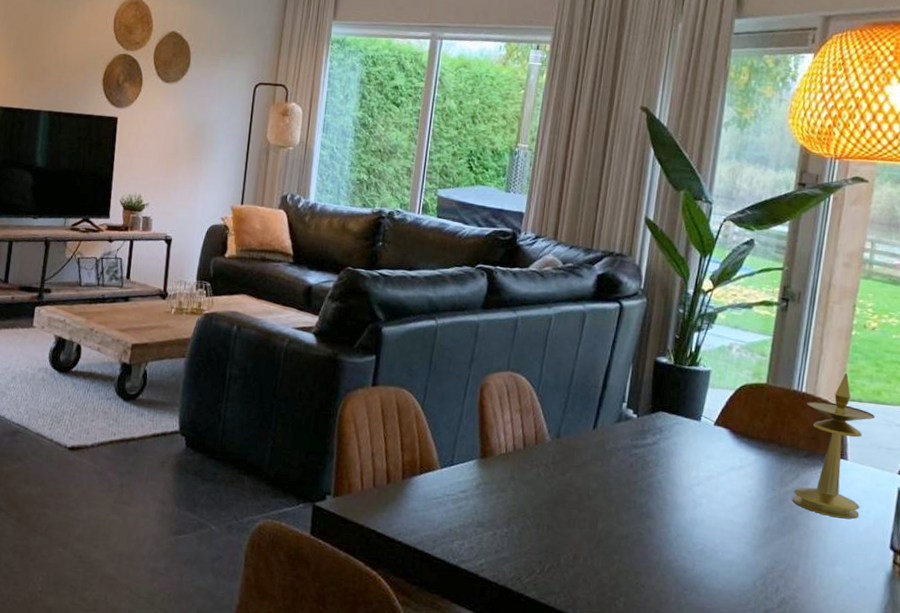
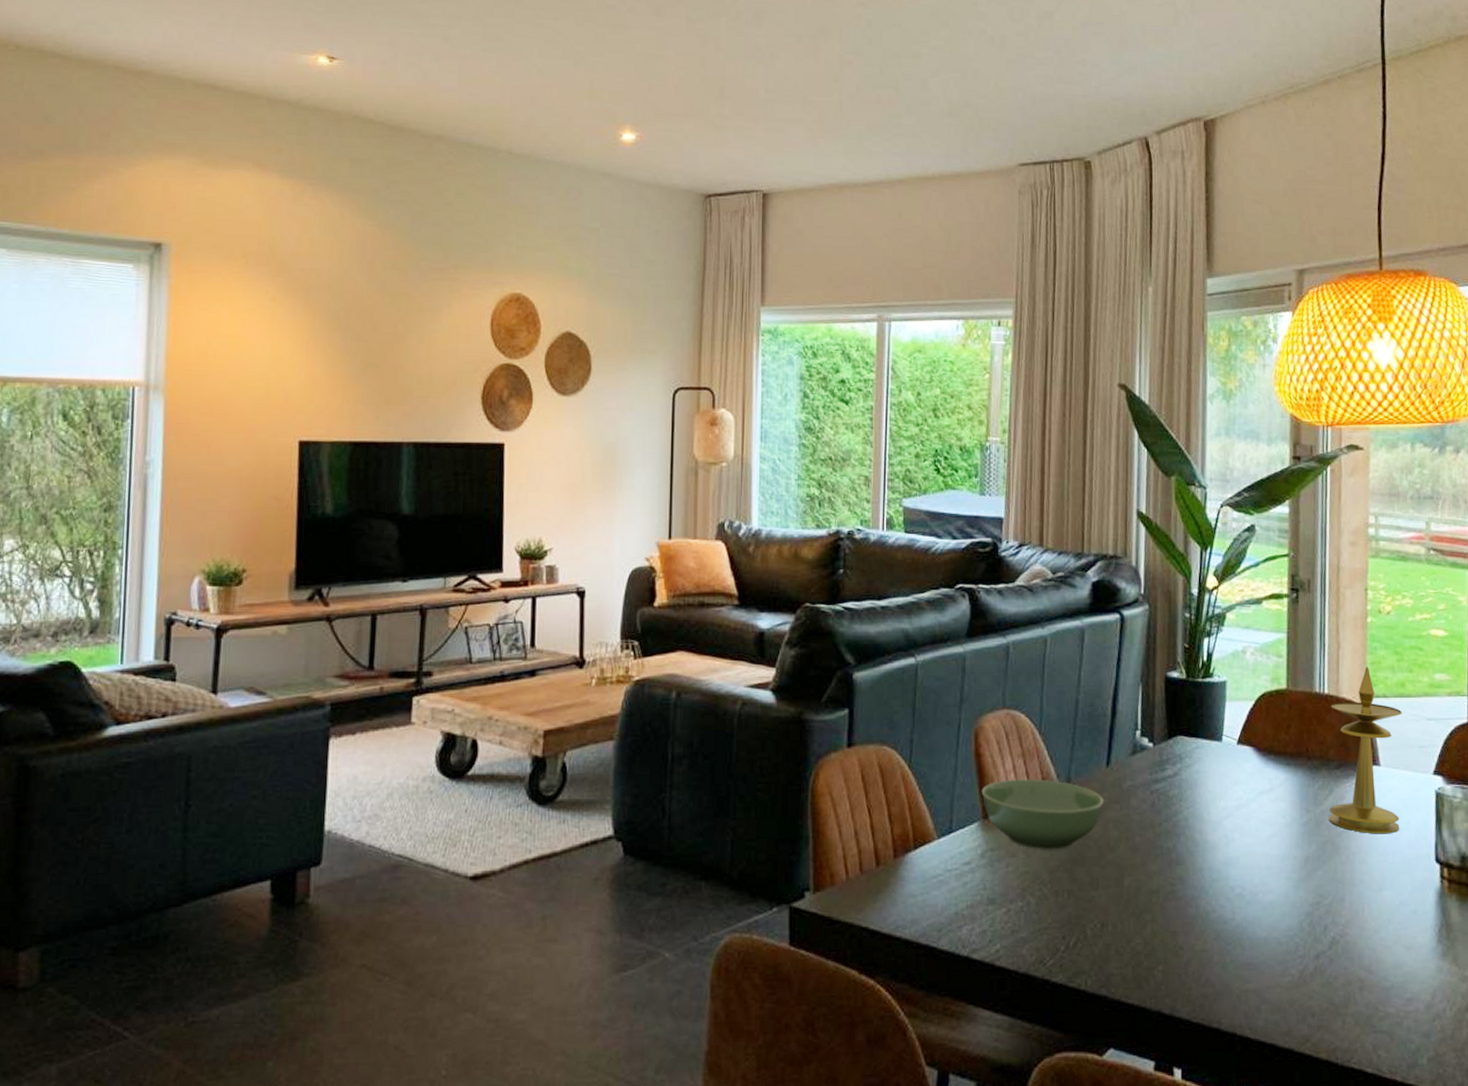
bowl: none [481,428,588,491] -> present [981,779,1104,849]

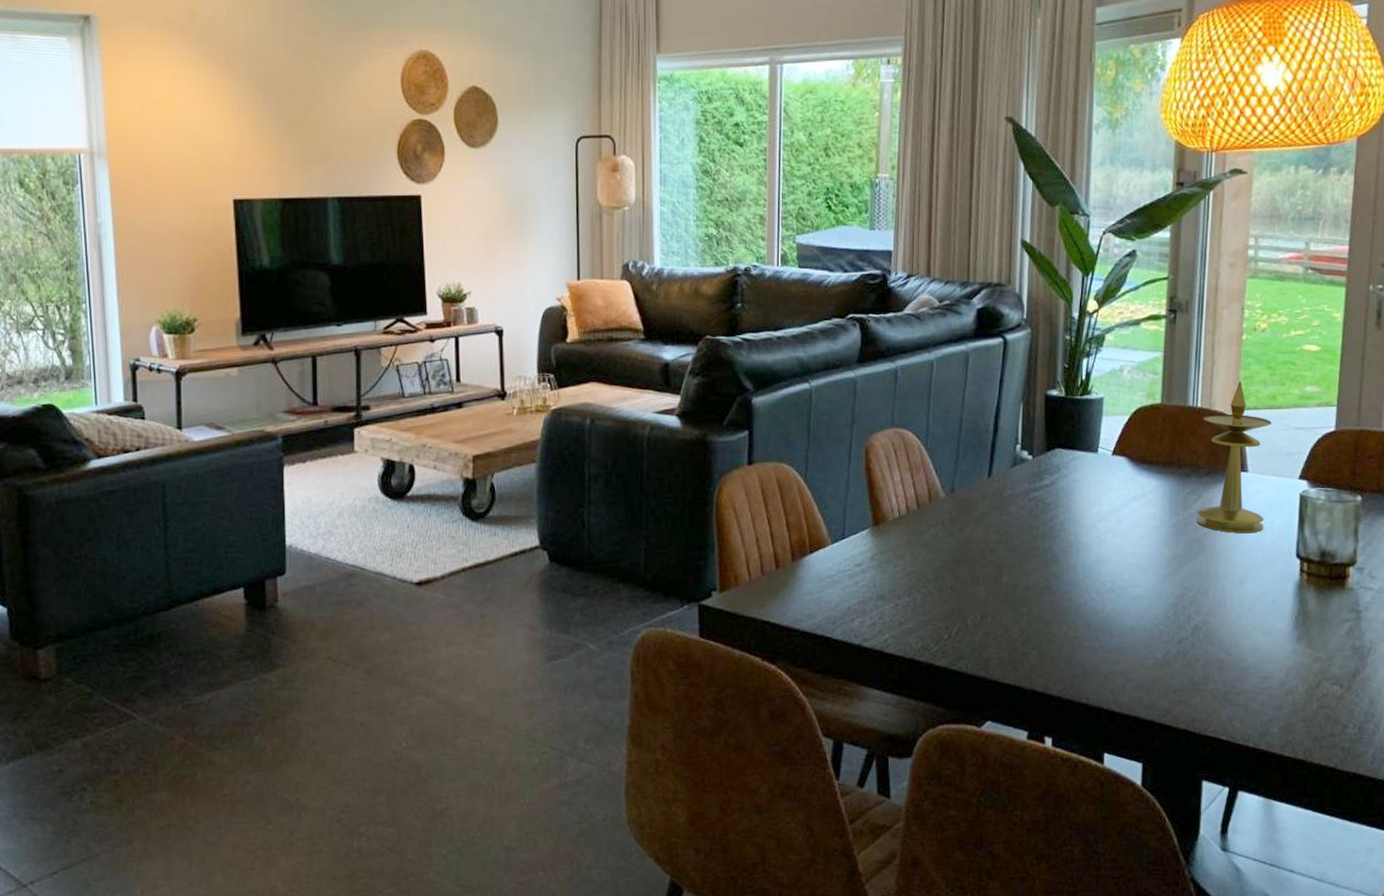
bowl: present [981,779,1104,849] -> none [871,490,986,552]

